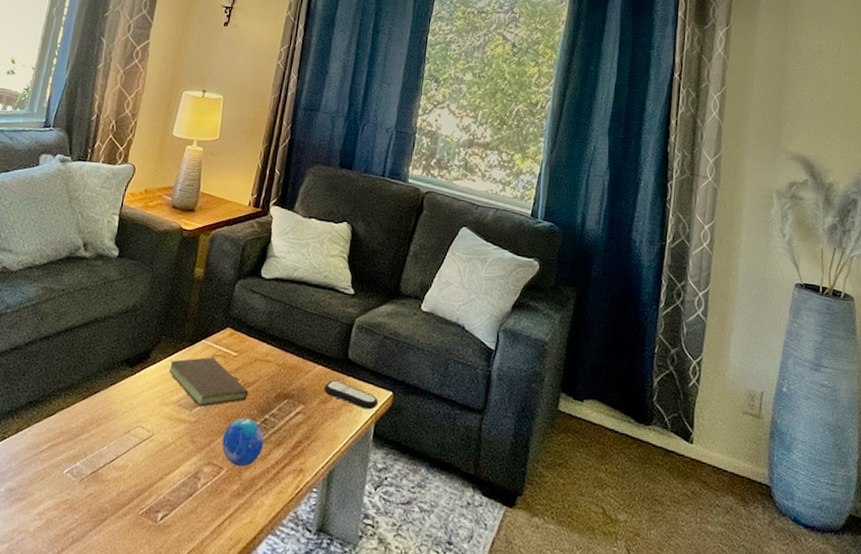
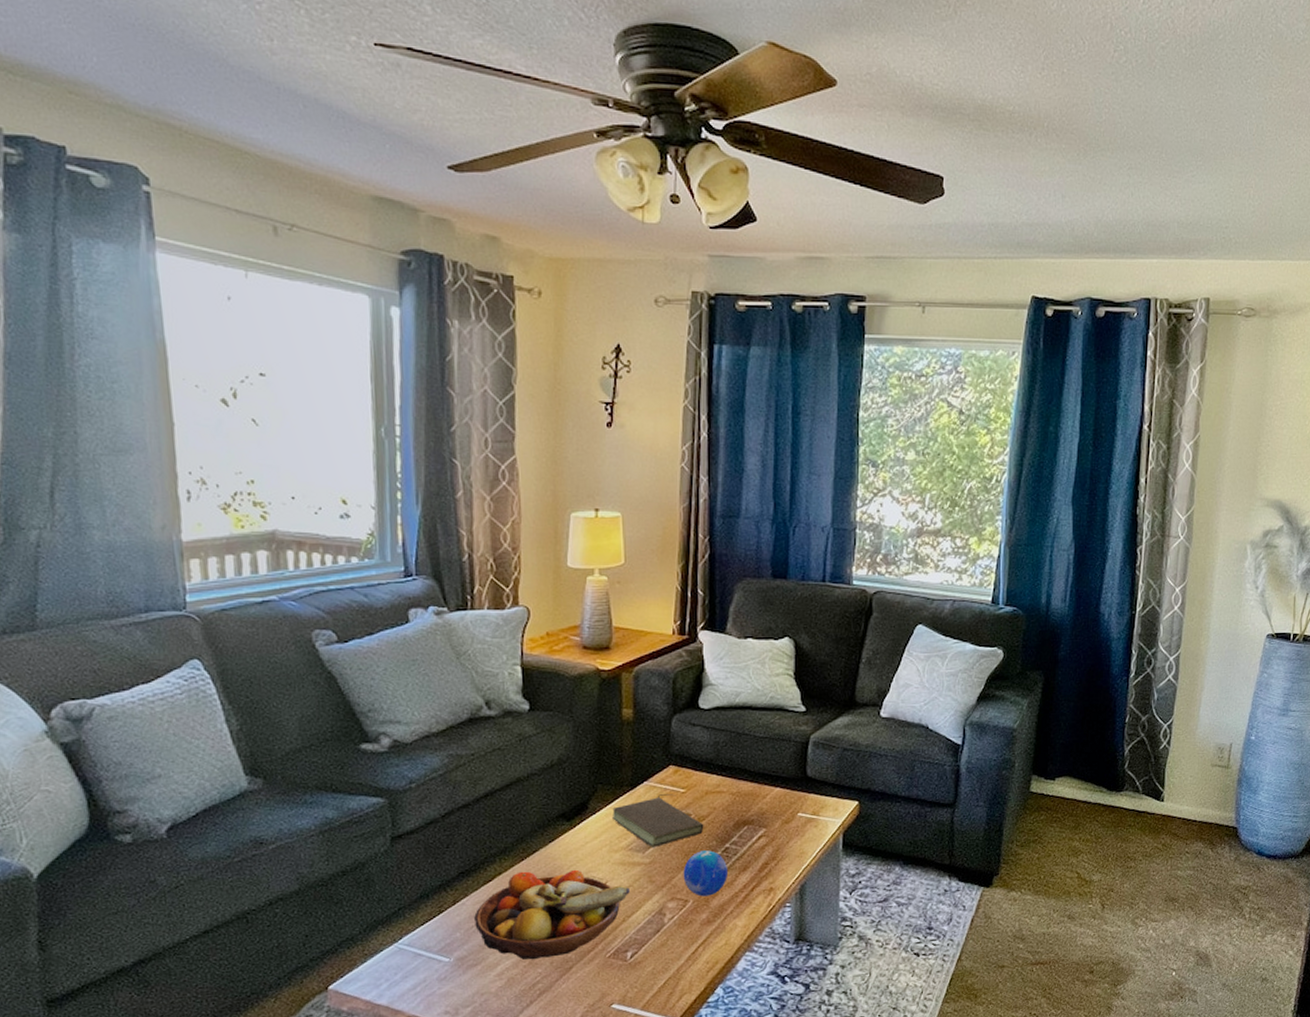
fruit bowl: none [30,410,172,505] -> present [474,869,630,960]
remote control: present [324,380,379,410] -> none [785,799,845,822]

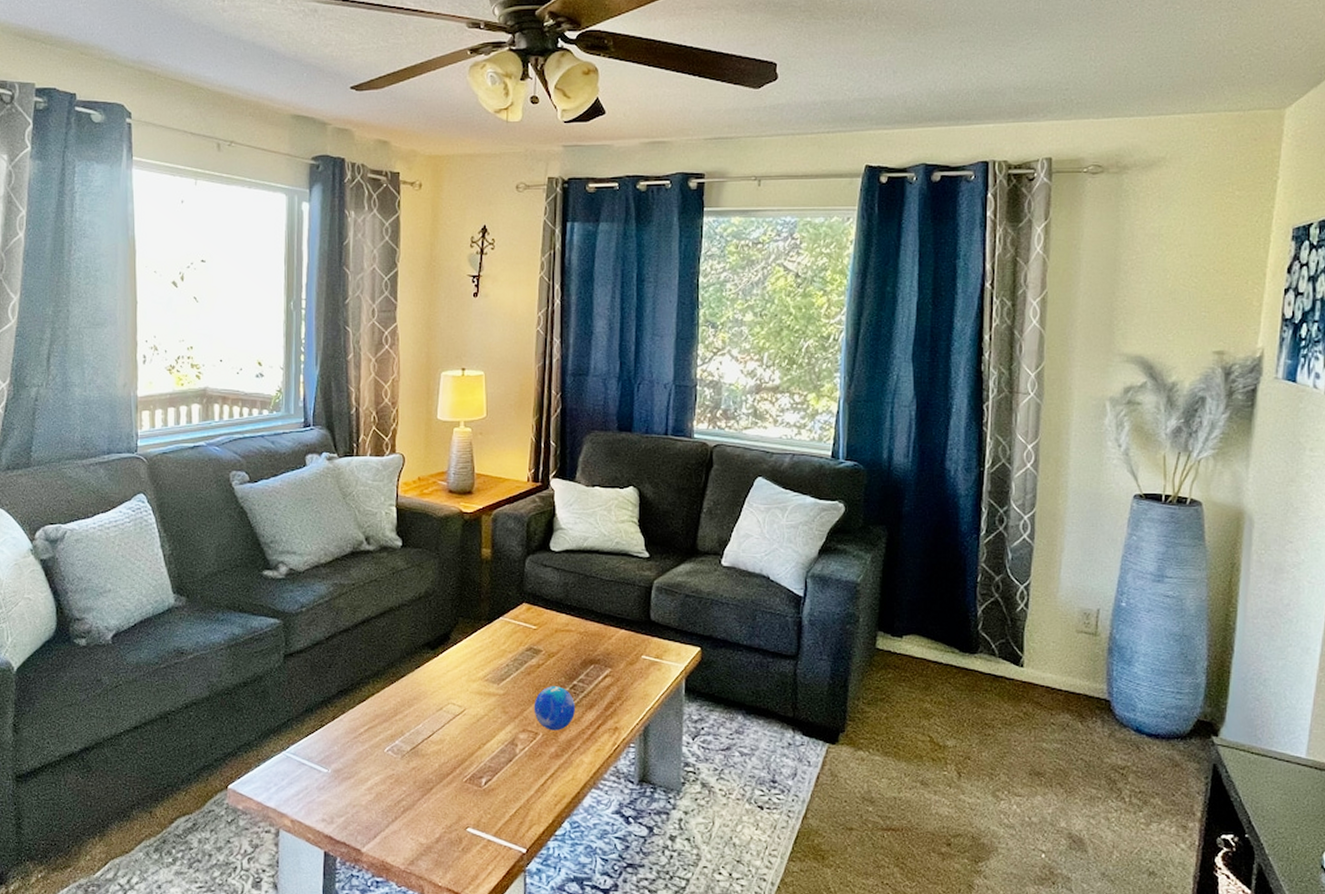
fruit bowl: present [474,869,630,960] -> none [350,694,485,778]
book: present [612,794,704,847] -> none [471,630,554,679]

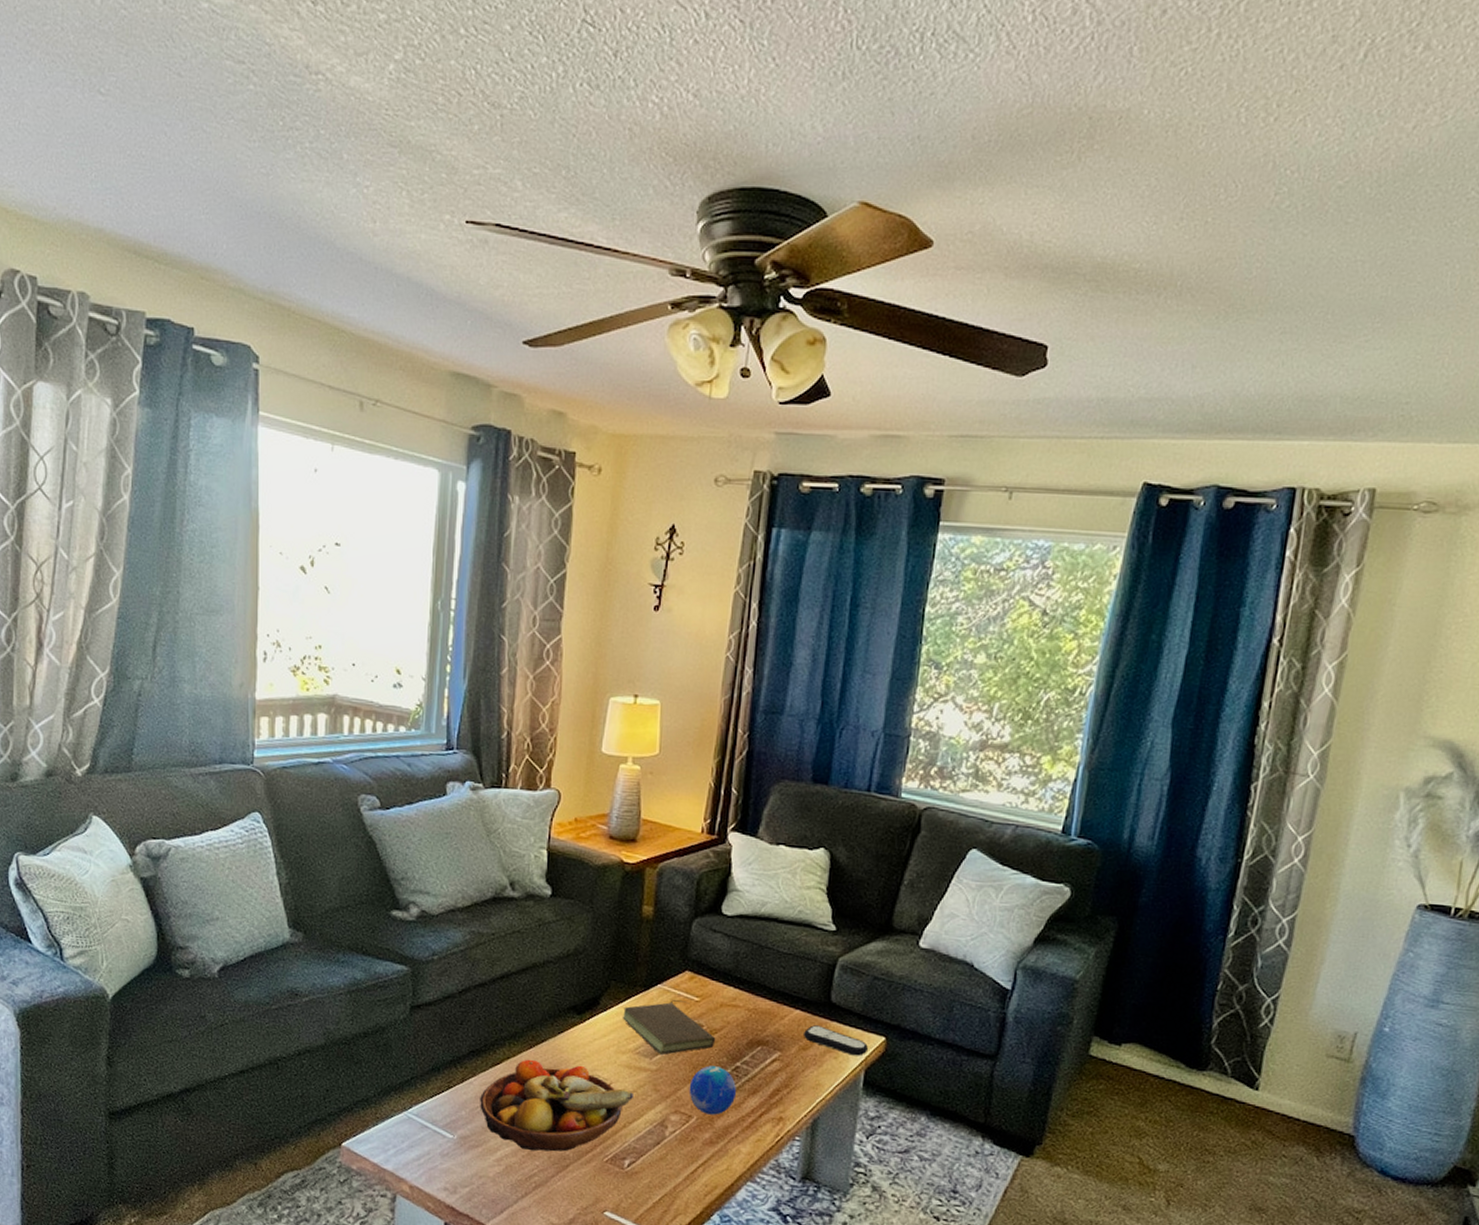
fruit bowl: none [350,694,485,778] -> present [480,1059,633,1152]
book: none [471,630,554,679] -> present [623,1000,716,1055]
remote control: none [630,642,687,666] -> present [804,1025,869,1056]

